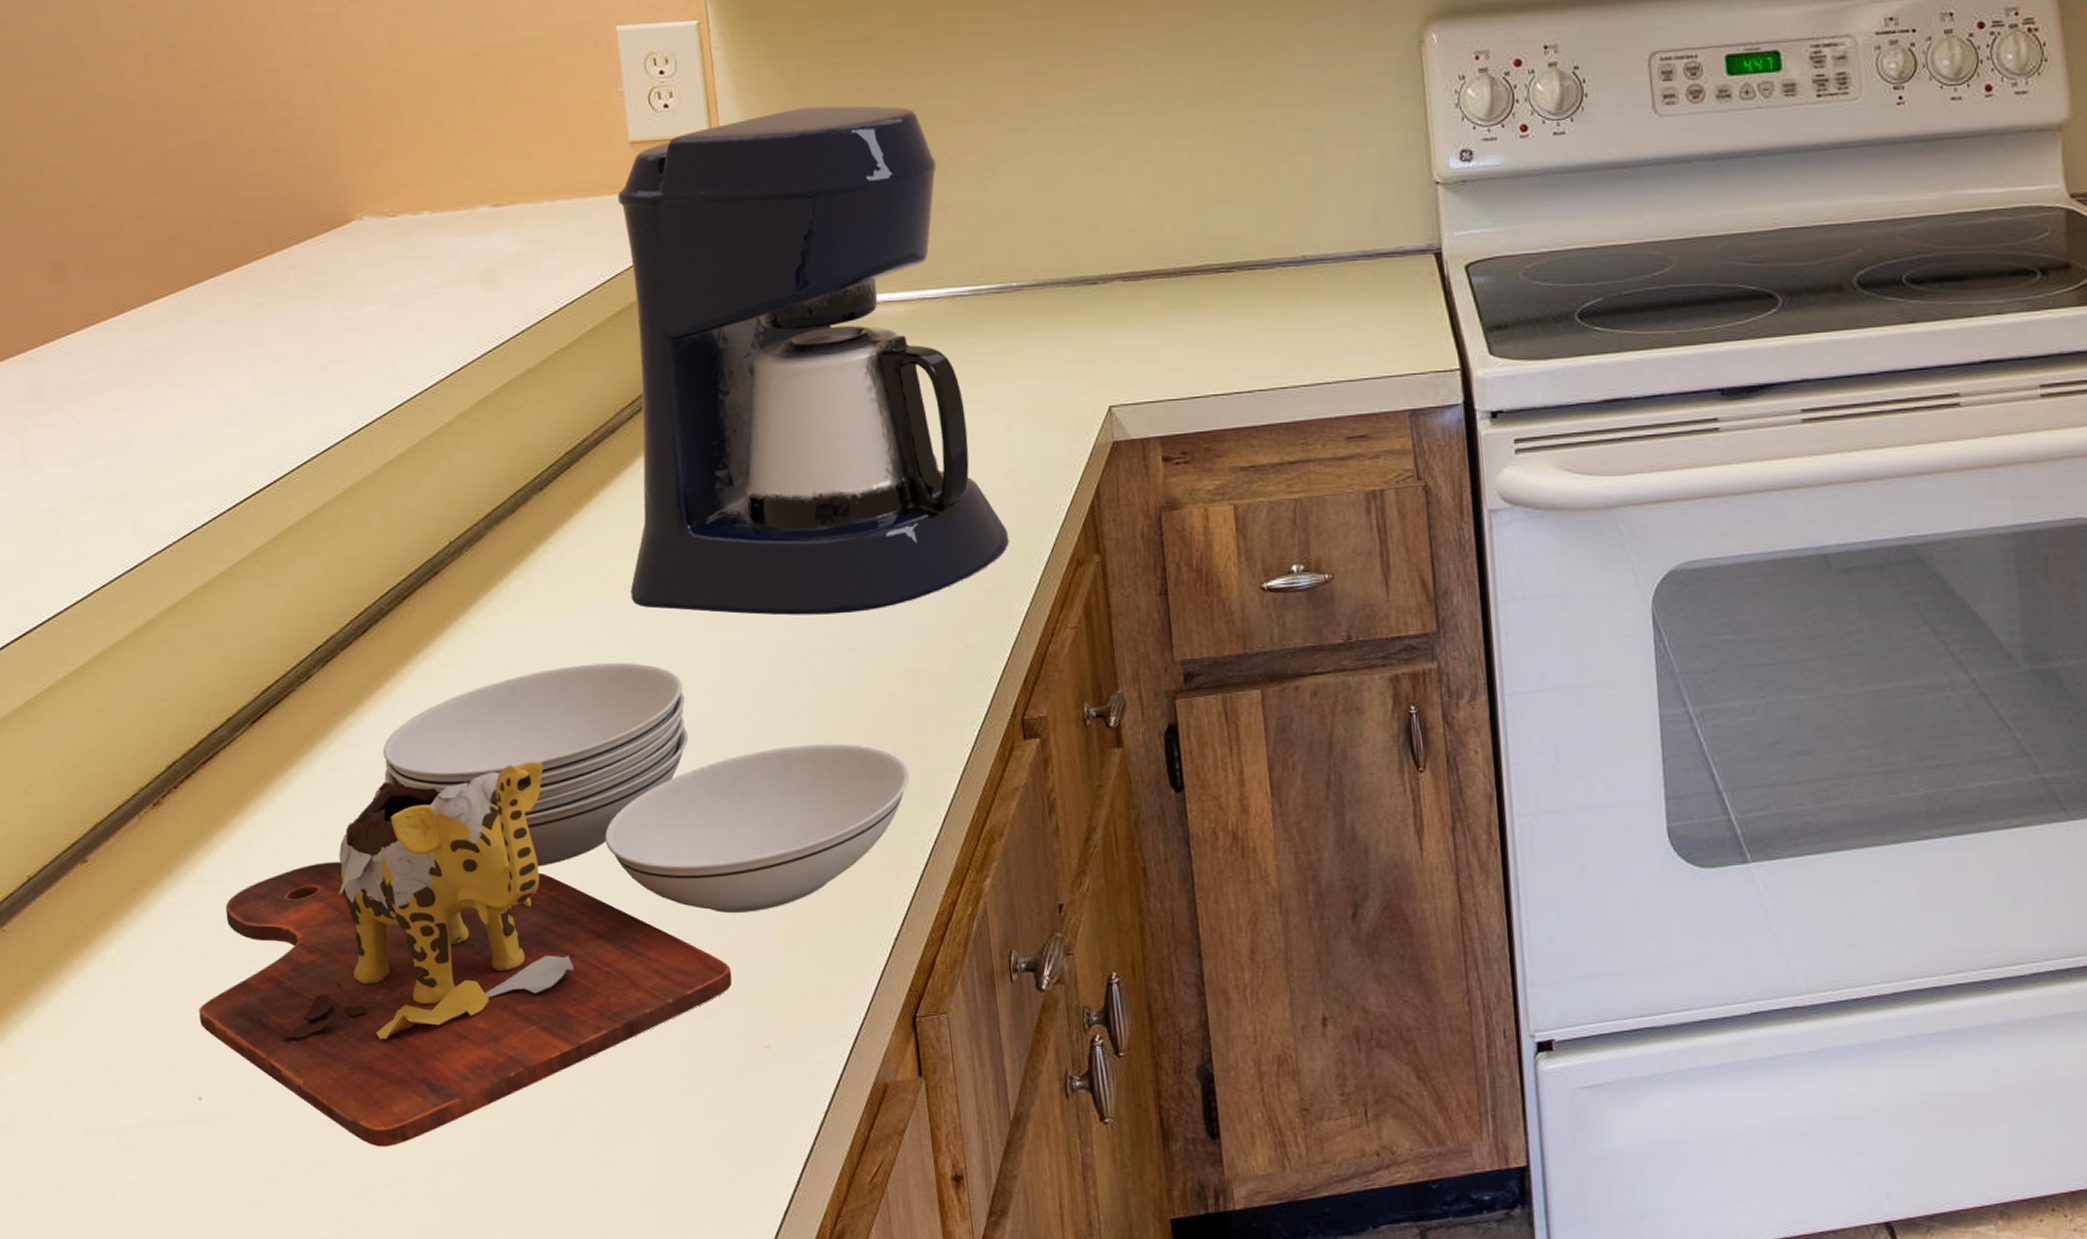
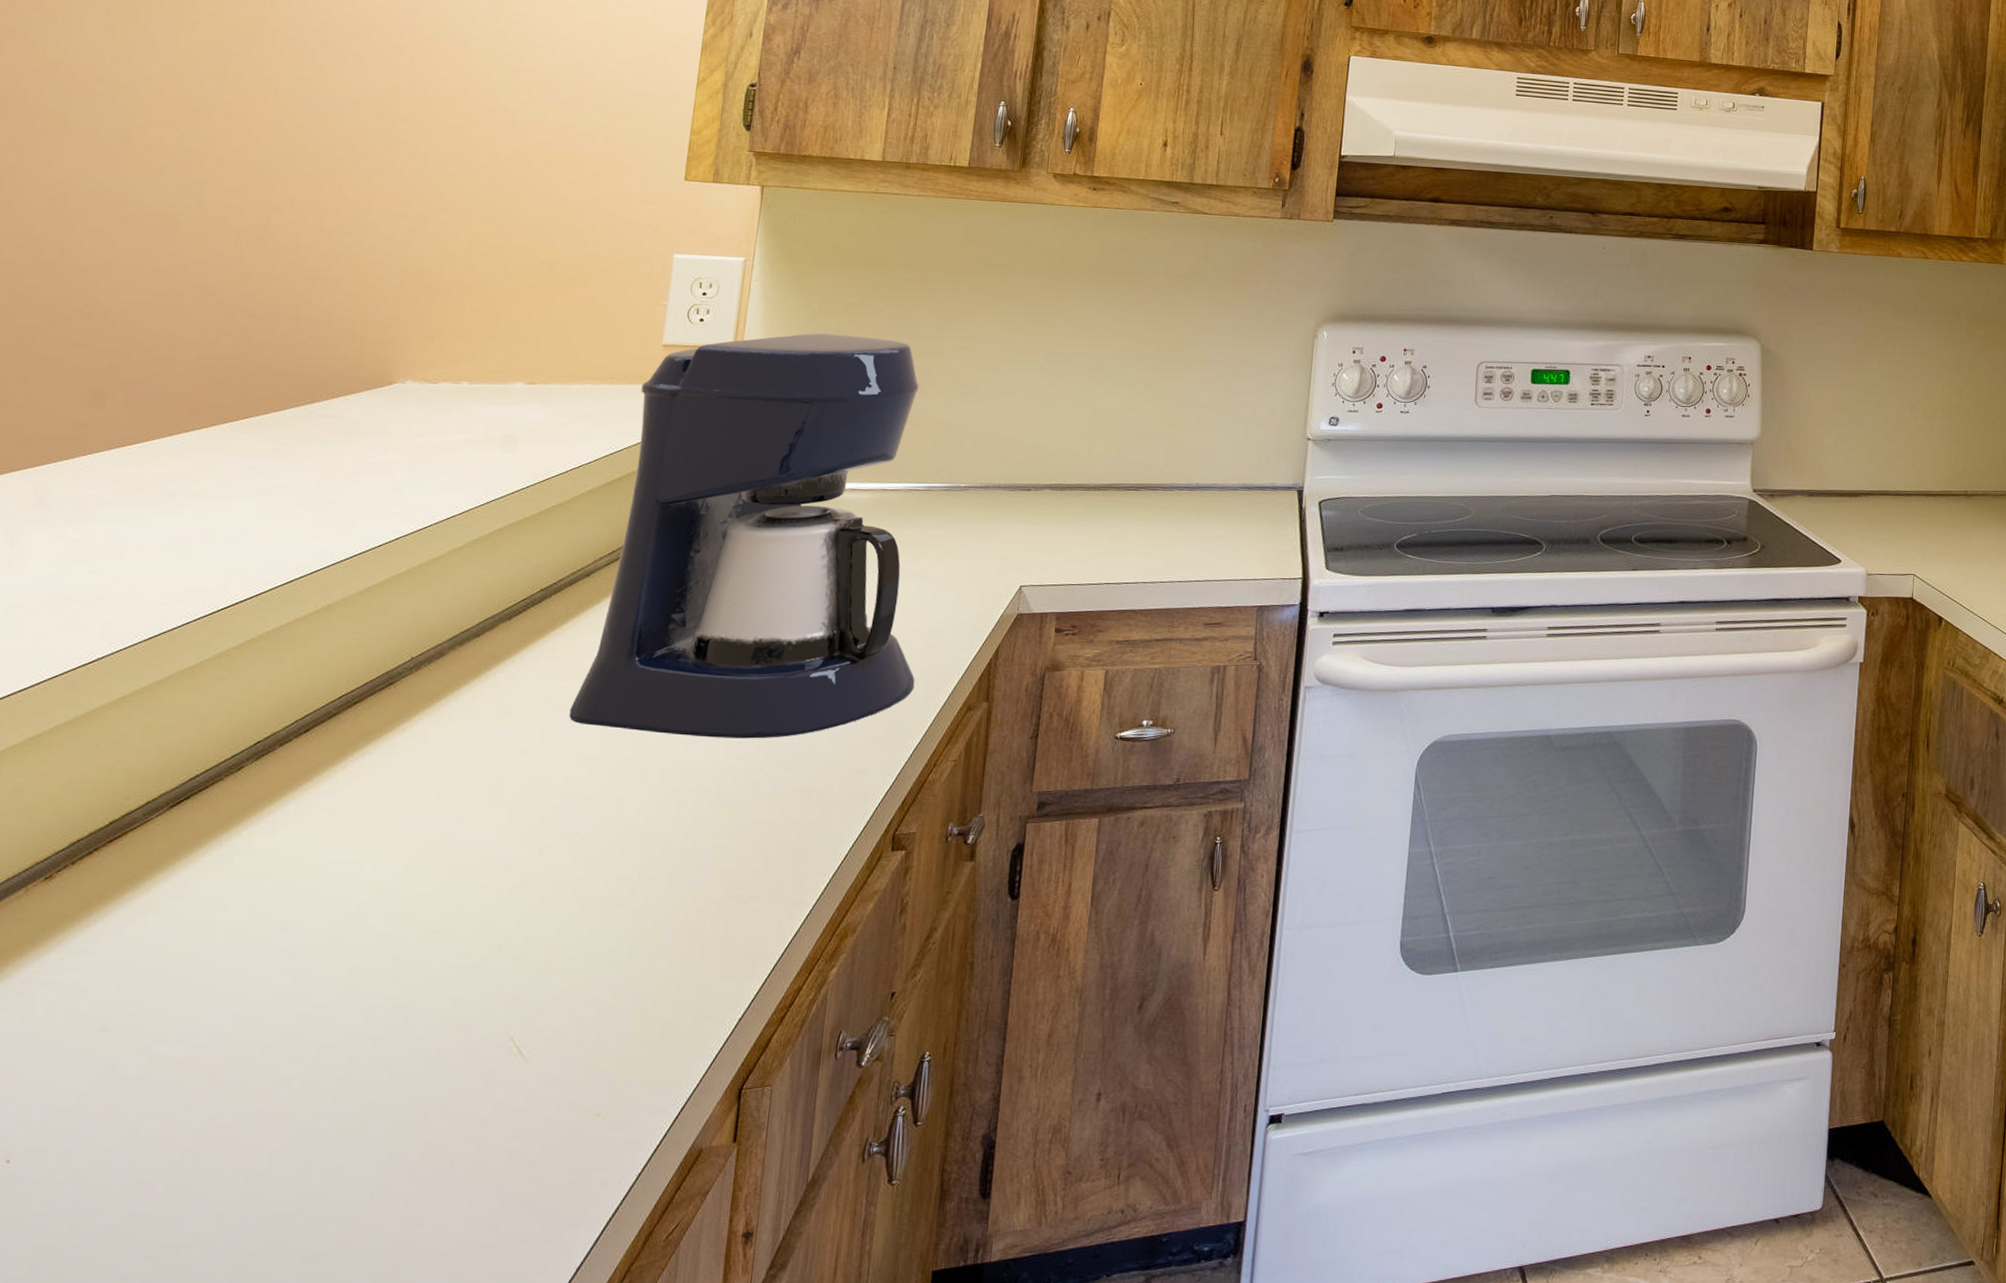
cutting board: present [199,663,909,1147] -> none [31,769,785,1209]

